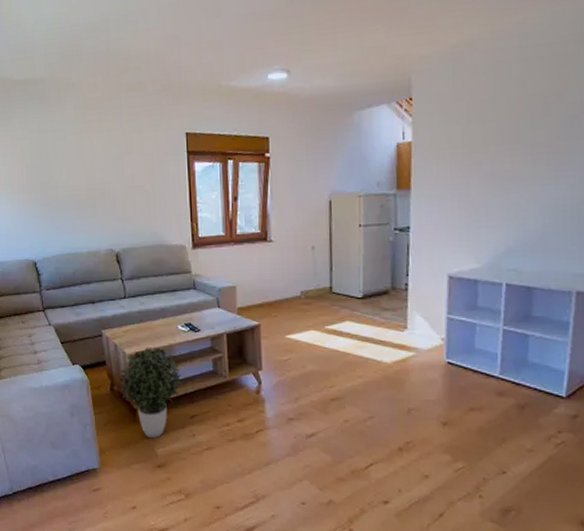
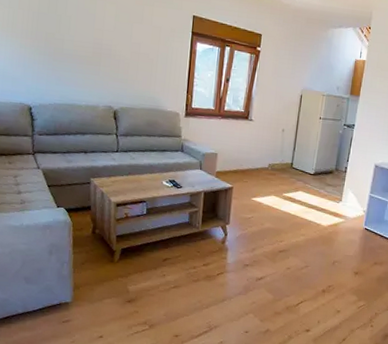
potted plant: present [118,347,183,438] -> none [101,198,160,277]

